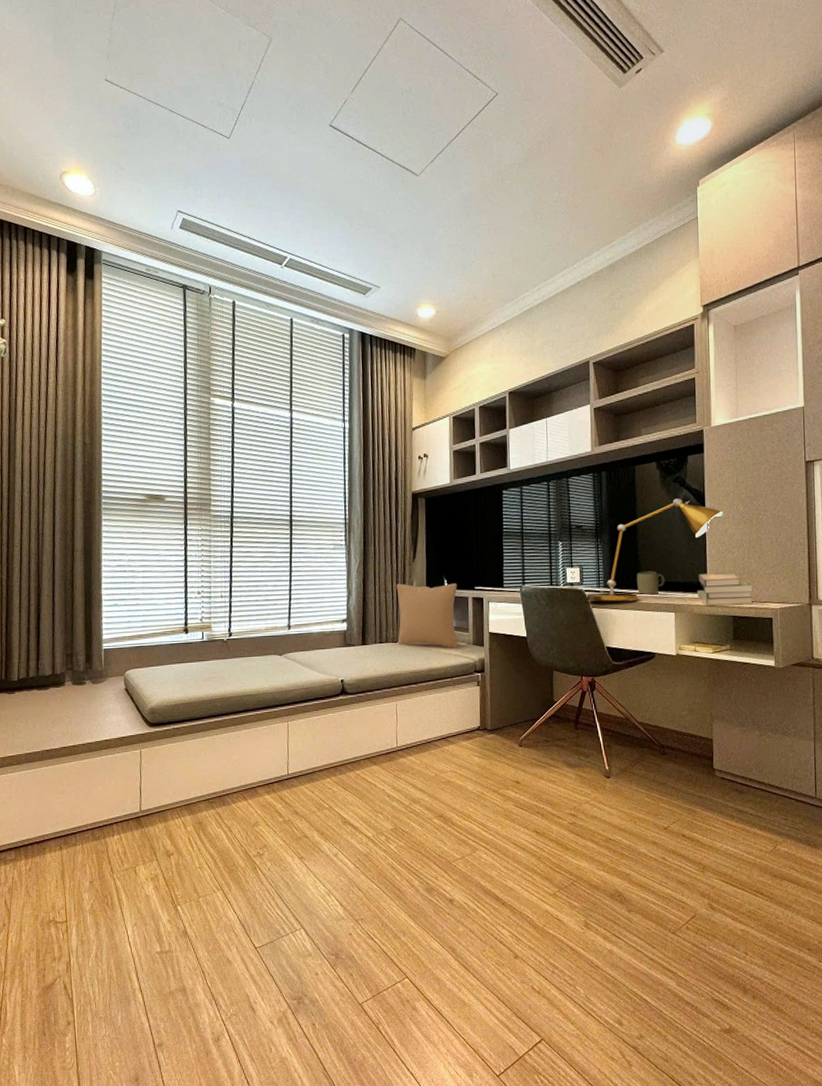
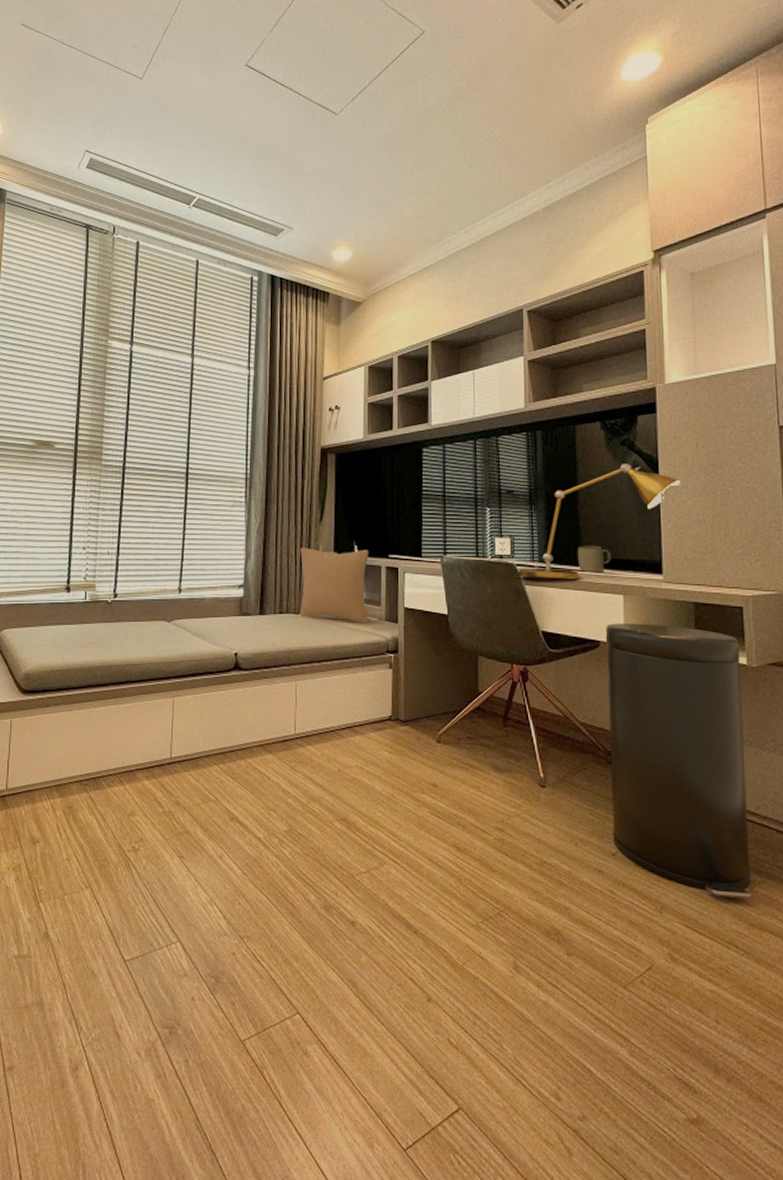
pedal bin: none [659,636,775,856] -> present [605,623,752,899]
books: present [697,572,753,605] -> none [650,550,719,588]

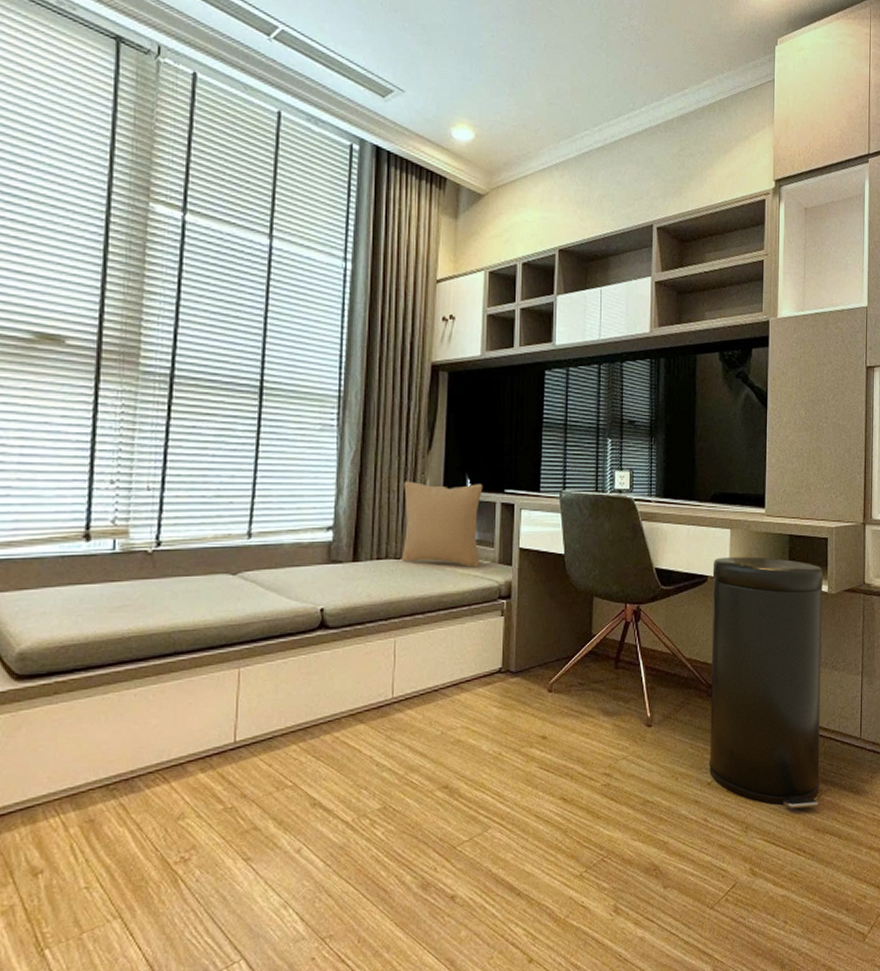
desk lamp: present [515,464,682,580] -> none [633,397,786,515]
mug: present [577,545,612,572] -> none [691,479,722,506]

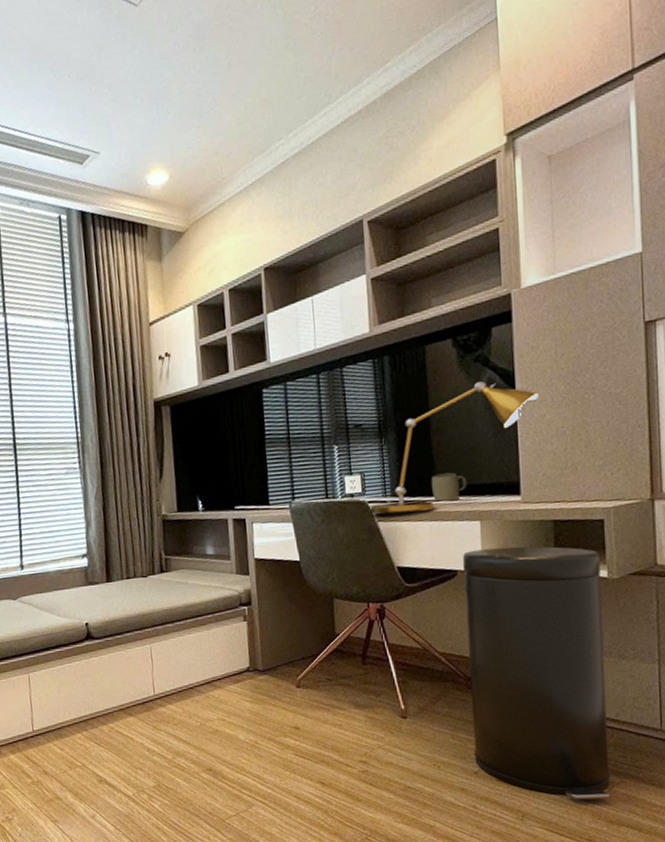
pillow: present [401,481,483,568] -> none [142,503,220,580]
desk lamp: none [633,397,786,515] -> present [368,381,540,514]
mug: none [691,479,722,506] -> present [431,472,467,502]

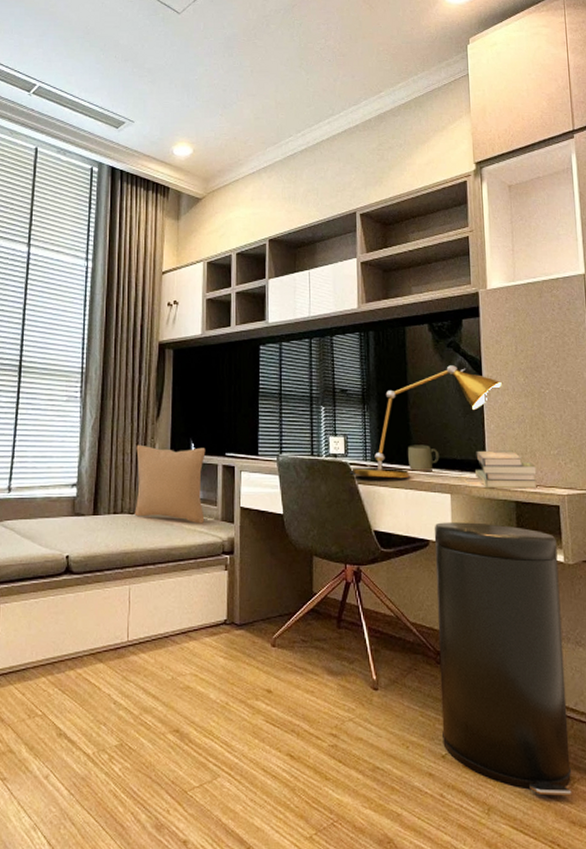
pillow: none [142,503,220,580] -> present [134,444,206,524]
books: none [508,467,579,510] -> present [475,450,537,488]

